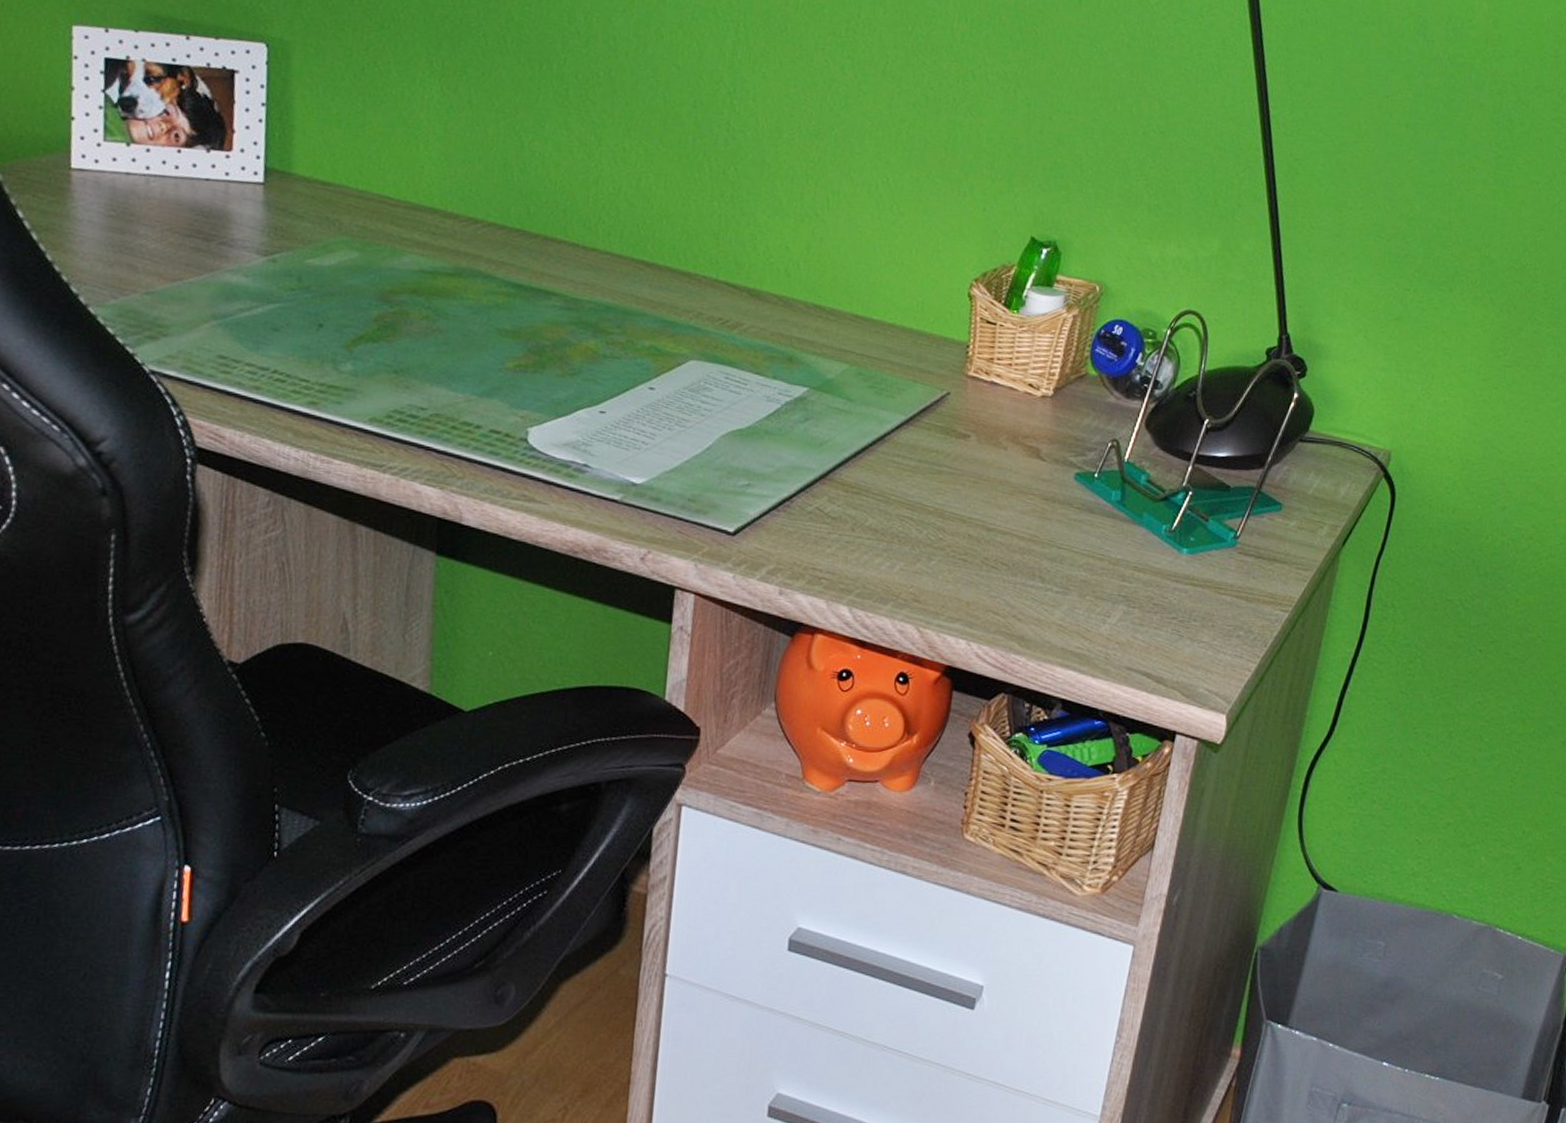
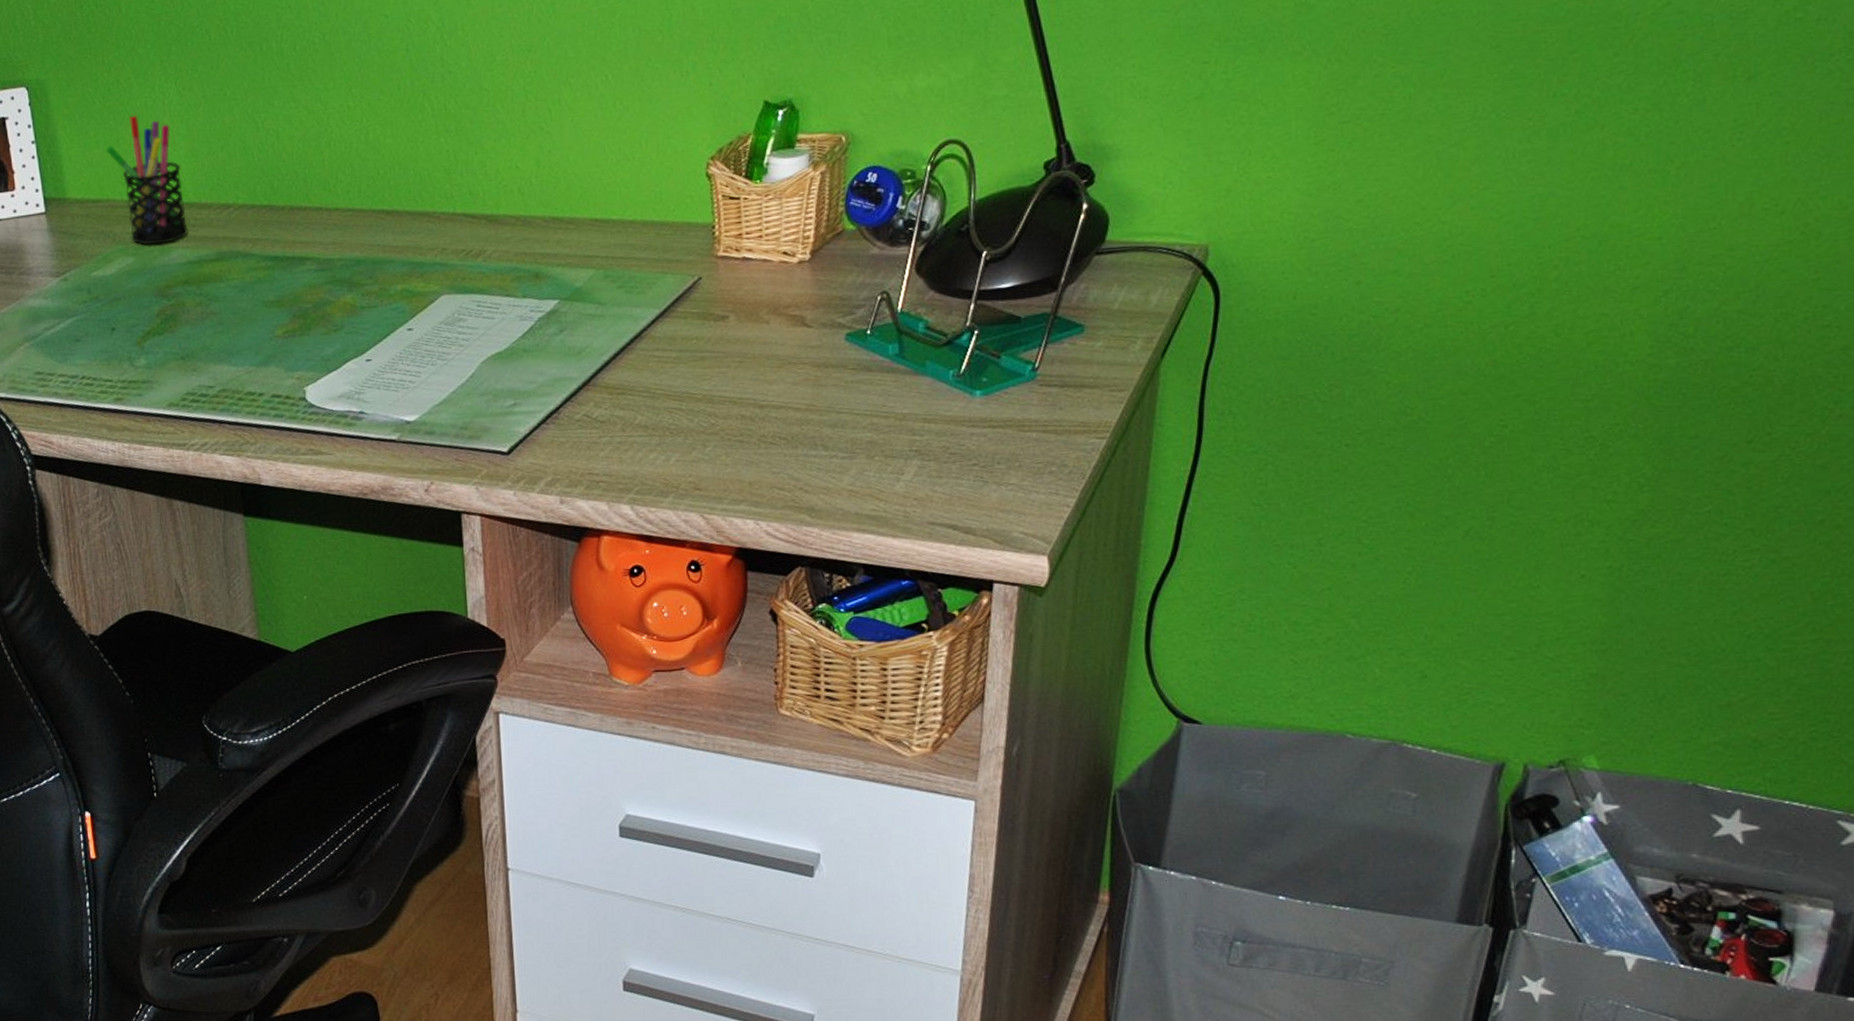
pen holder: none [347,102,430,246] -> present [105,114,188,246]

